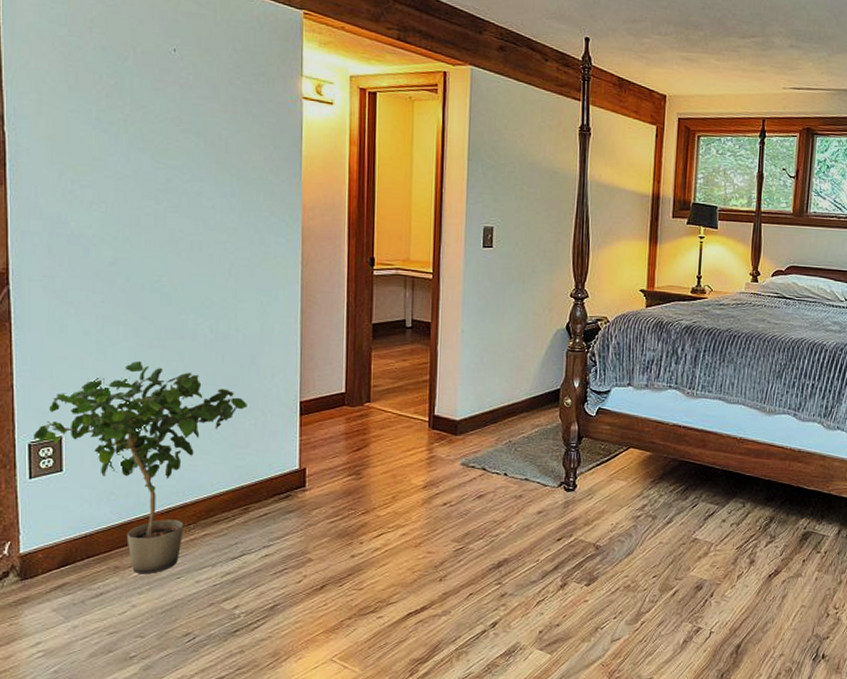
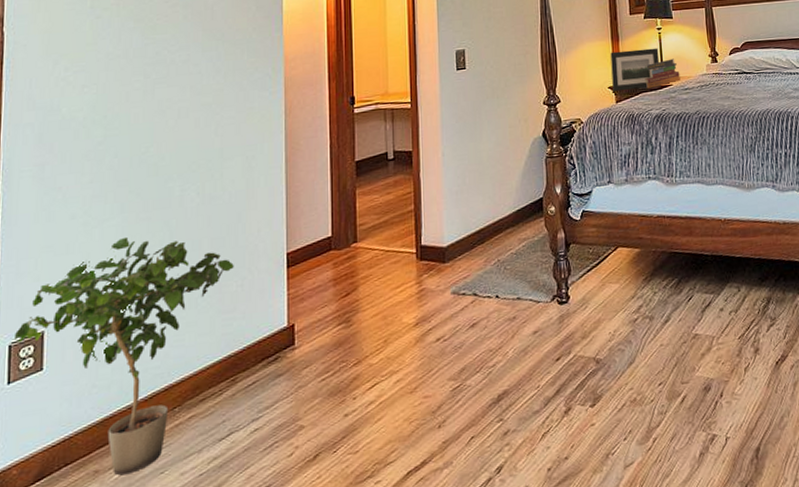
picture frame: none [644,254,698,298] -> present [610,48,661,92]
books: none [679,271,717,298] -> present [645,58,681,89]

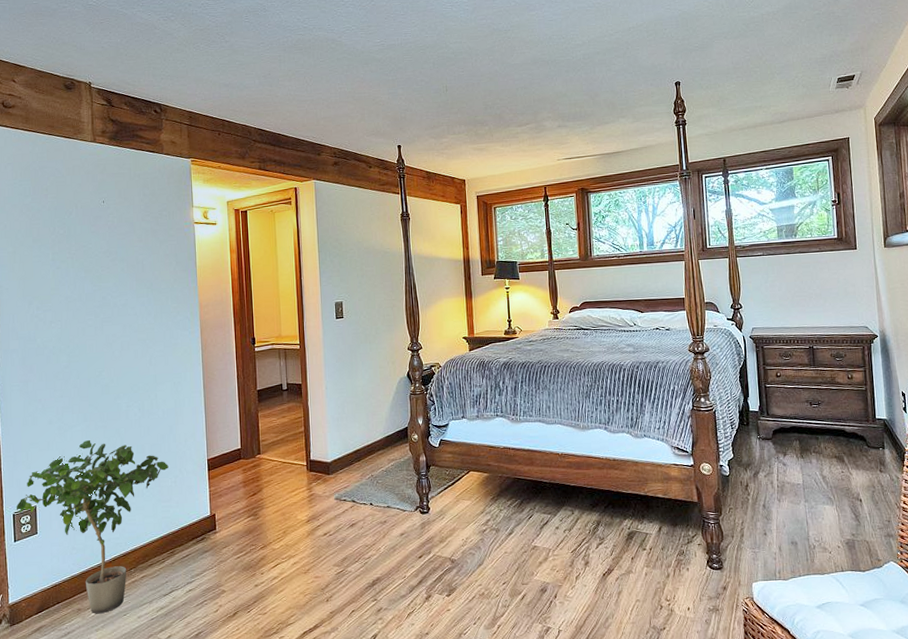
picture frame: present [610,48,661,92] -> none [465,305,508,342]
books: present [645,58,681,89] -> none [494,314,525,340]

